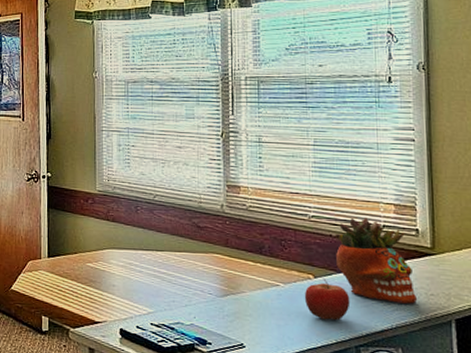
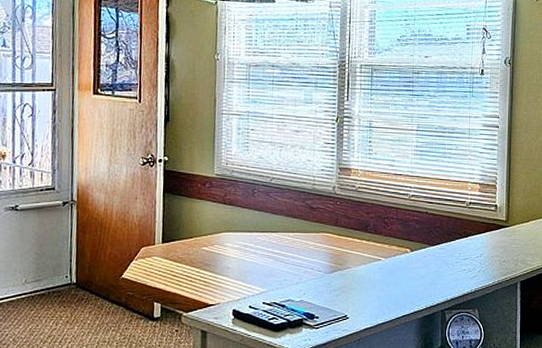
fruit: present [304,278,350,321] -> none [401,251,440,289]
succulent planter: present [335,216,417,304] -> none [430,195,492,270]

